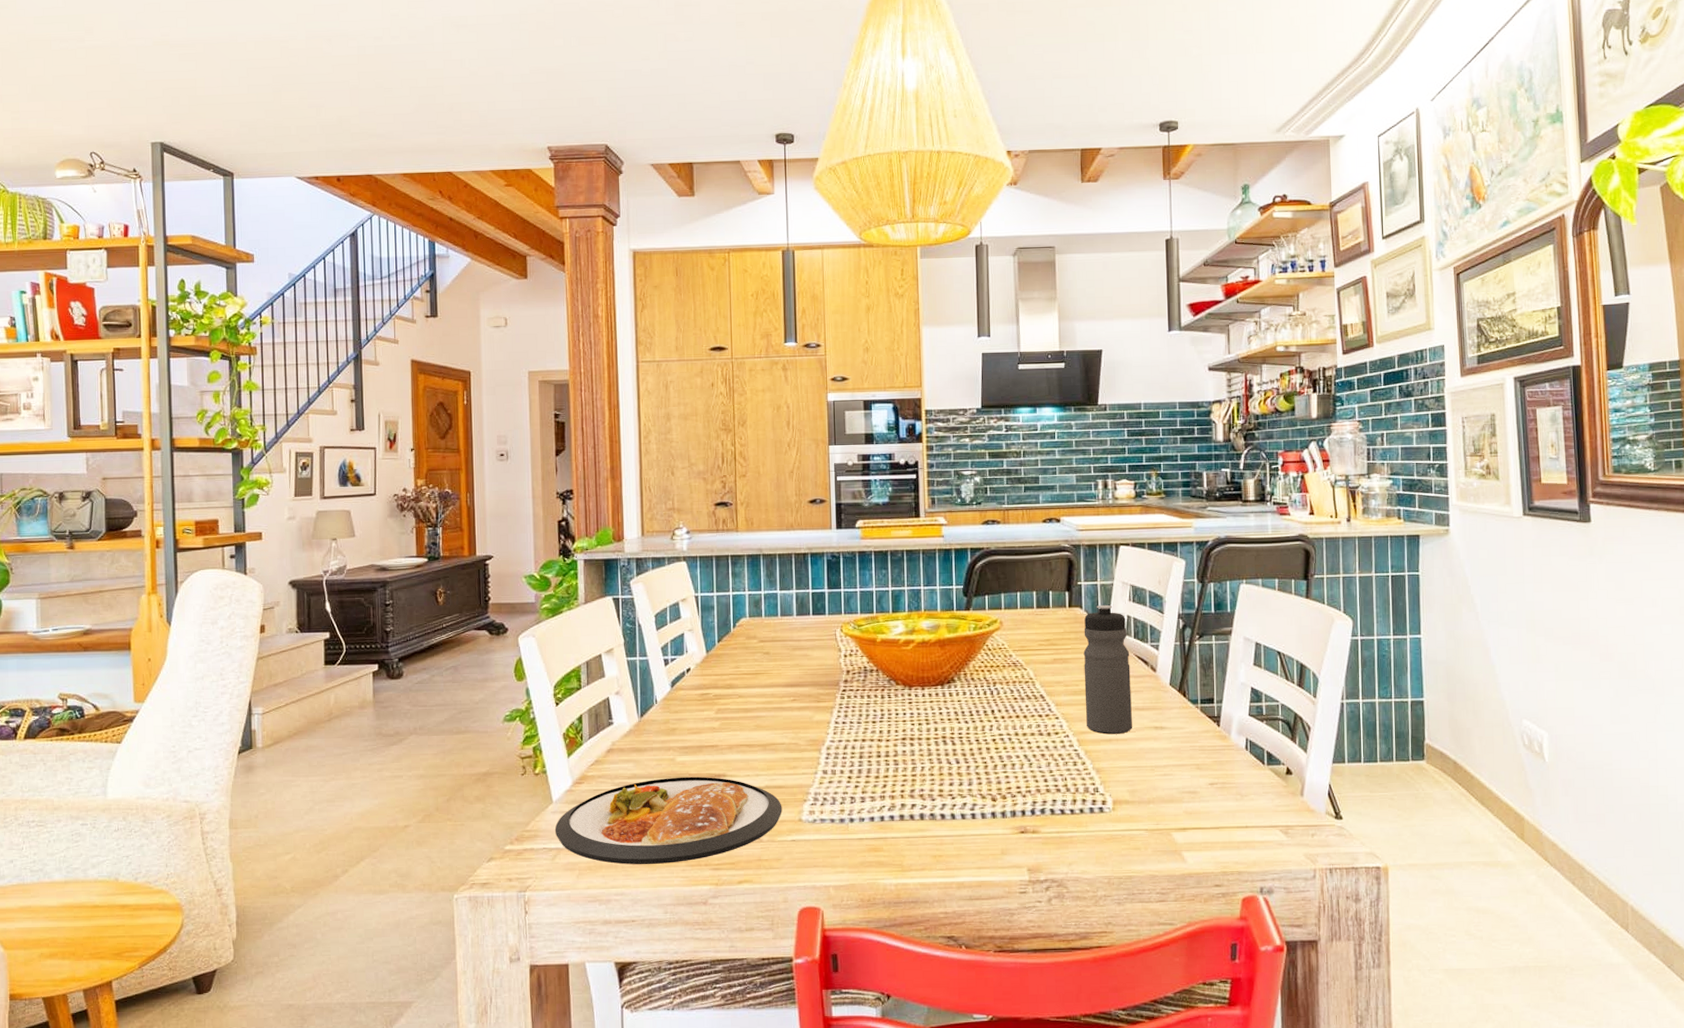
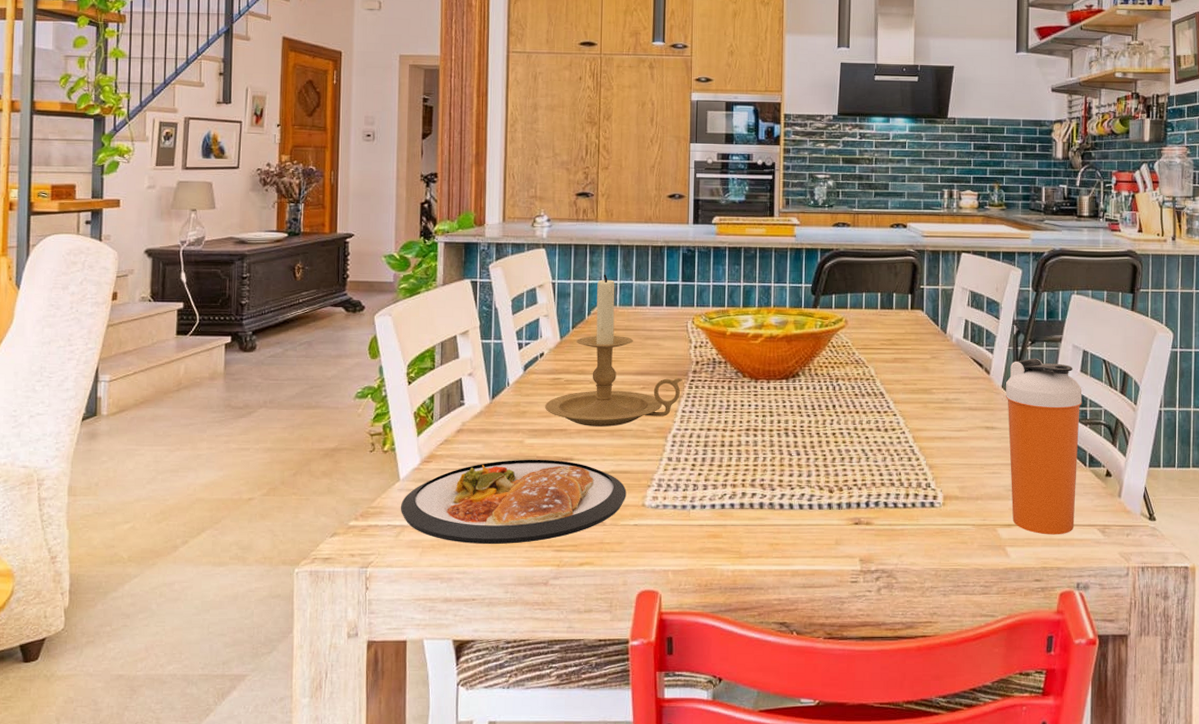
candle holder: none [695,585,833,741] -> present [545,274,682,427]
water bottle: present [1083,604,1132,734] -> none [922,308,966,433]
shaker bottle: none [1173,652,1257,838] -> present [1005,358,1082,535]

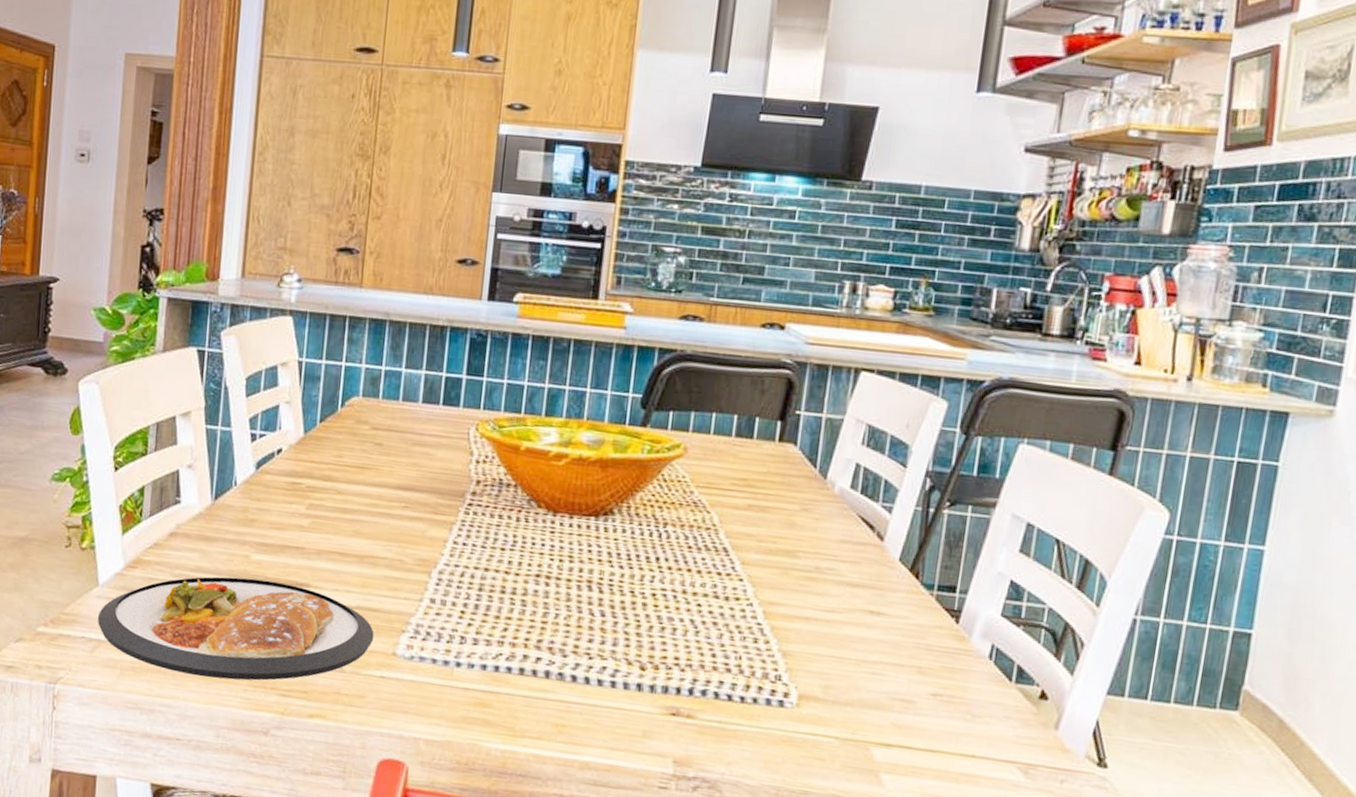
candle holder: present [545,274,682,427] -> none [279,356,457,551]
shaker bottle: present [1005,358,1082,535] -> none [894,525,1019,768]

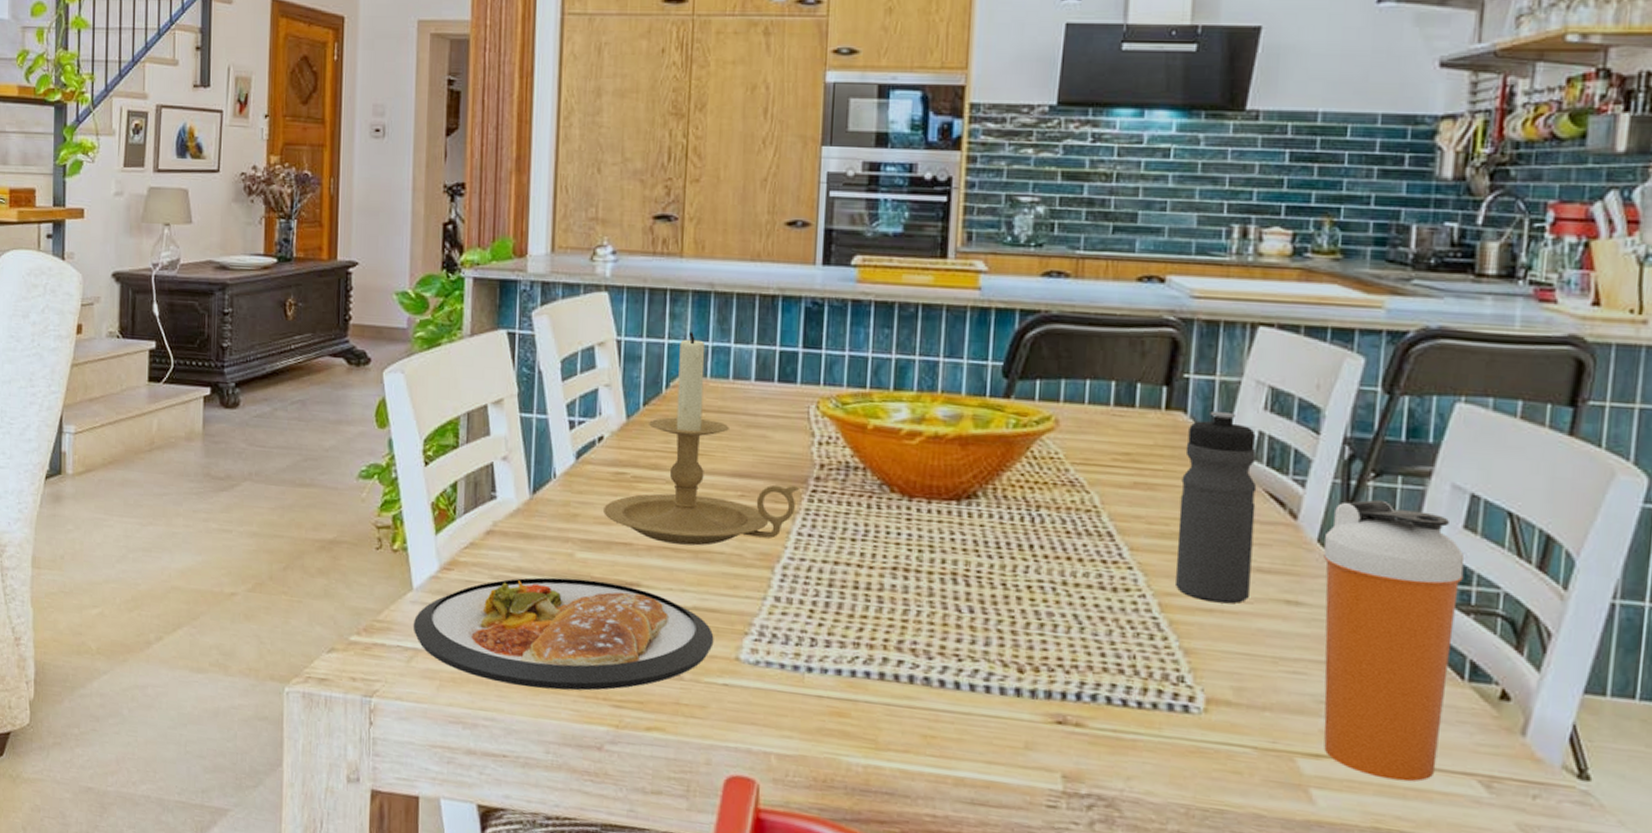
candle holder: none [279,356,457,551] -> present [604,331,799,546]
water bottle: none [779,444,853,613] -> present [1176,410,1257,604]
shaker bottle: none [894,525,1019,768] -> present [1322,499,1465,782]

